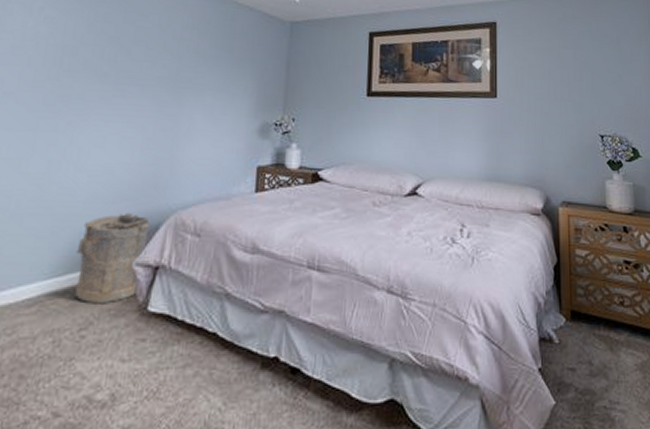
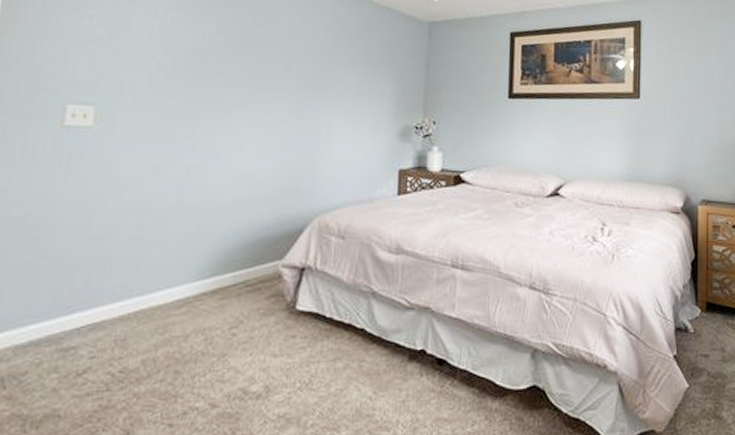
laundry hamper: present [75,212,150,304] -> none [221,216,294,304]

